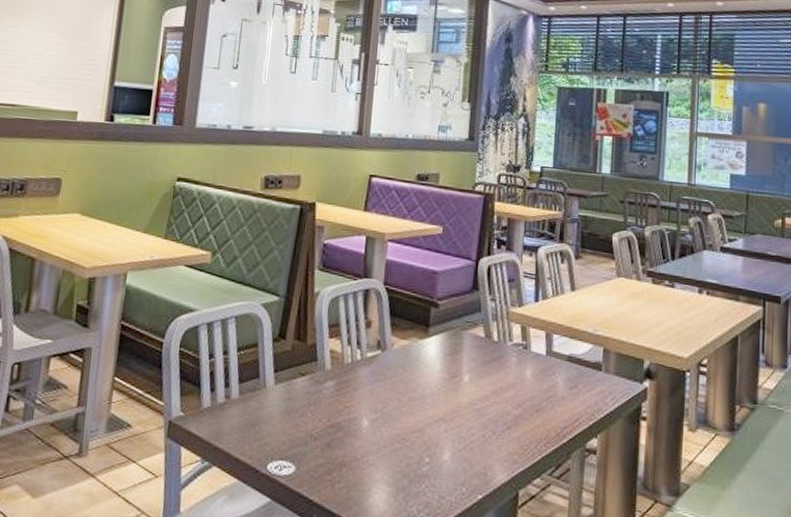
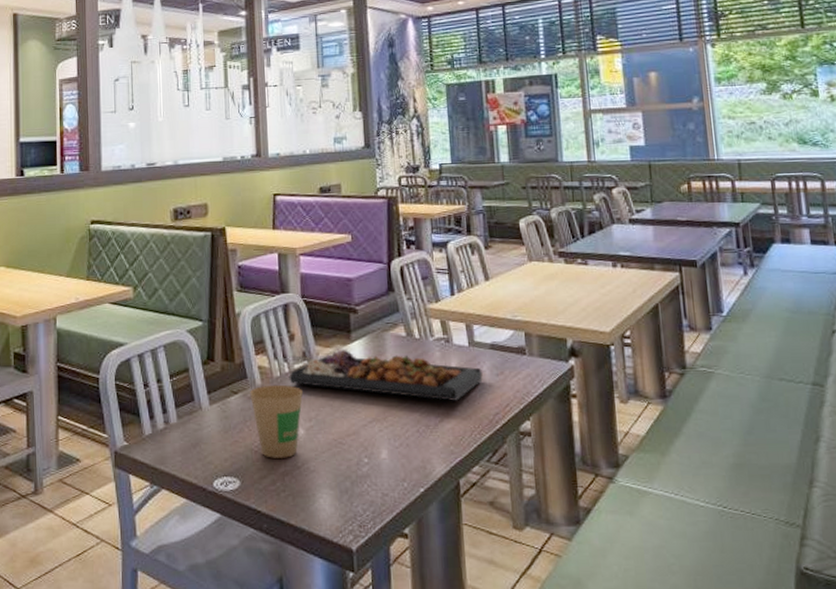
paper cup: none [317,371,372,448] -> present [250,384,303,458]
food tray: none [360,339,556,410] -> present [289,346,483,401]

